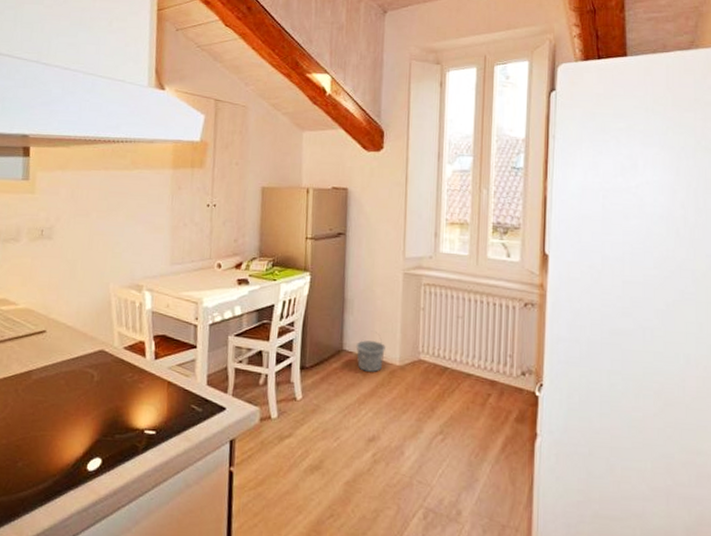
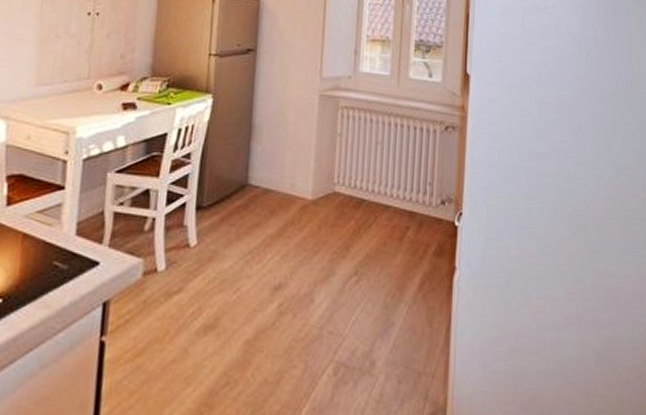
bucket: present [355,330,385,372] -> none [263,160,297,209]

